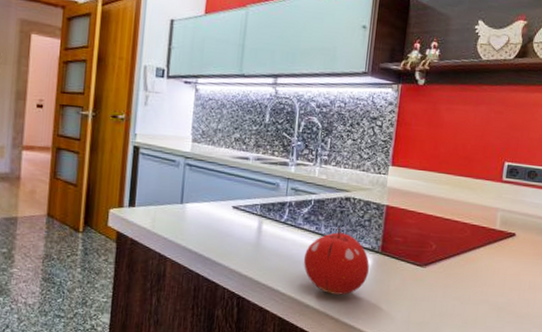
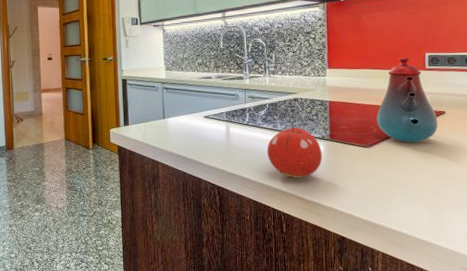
teakettle: none [437,163,506,267] -> present [376,57,438,143]

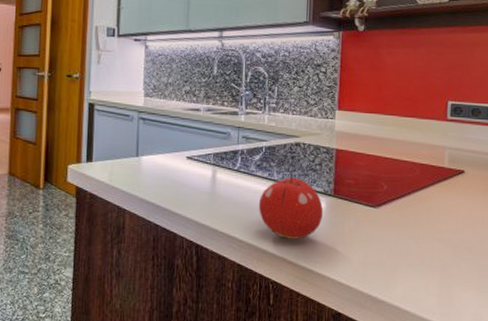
teakettle: present [376,57,438,143] -> none [388,103,456,206]

